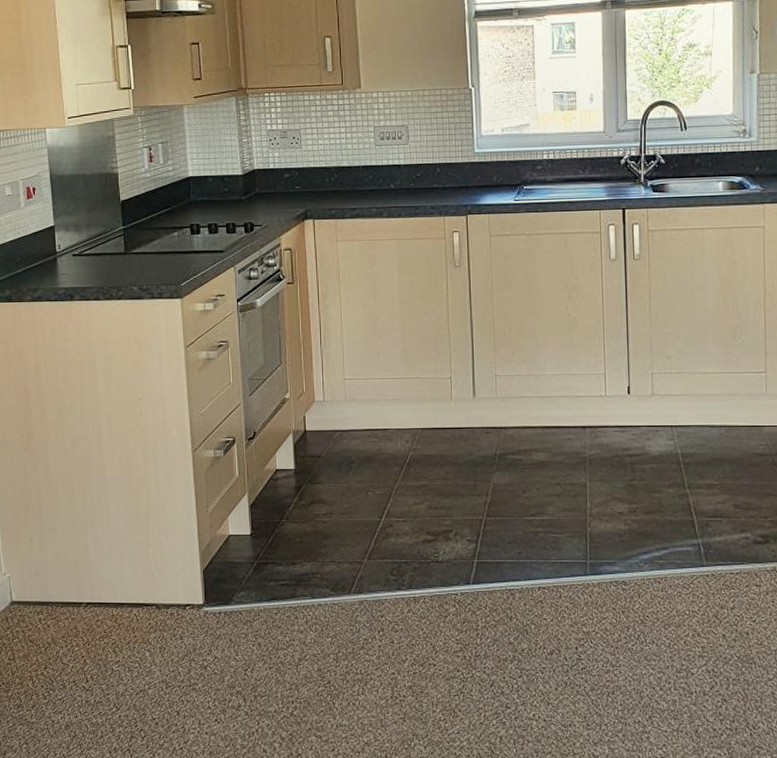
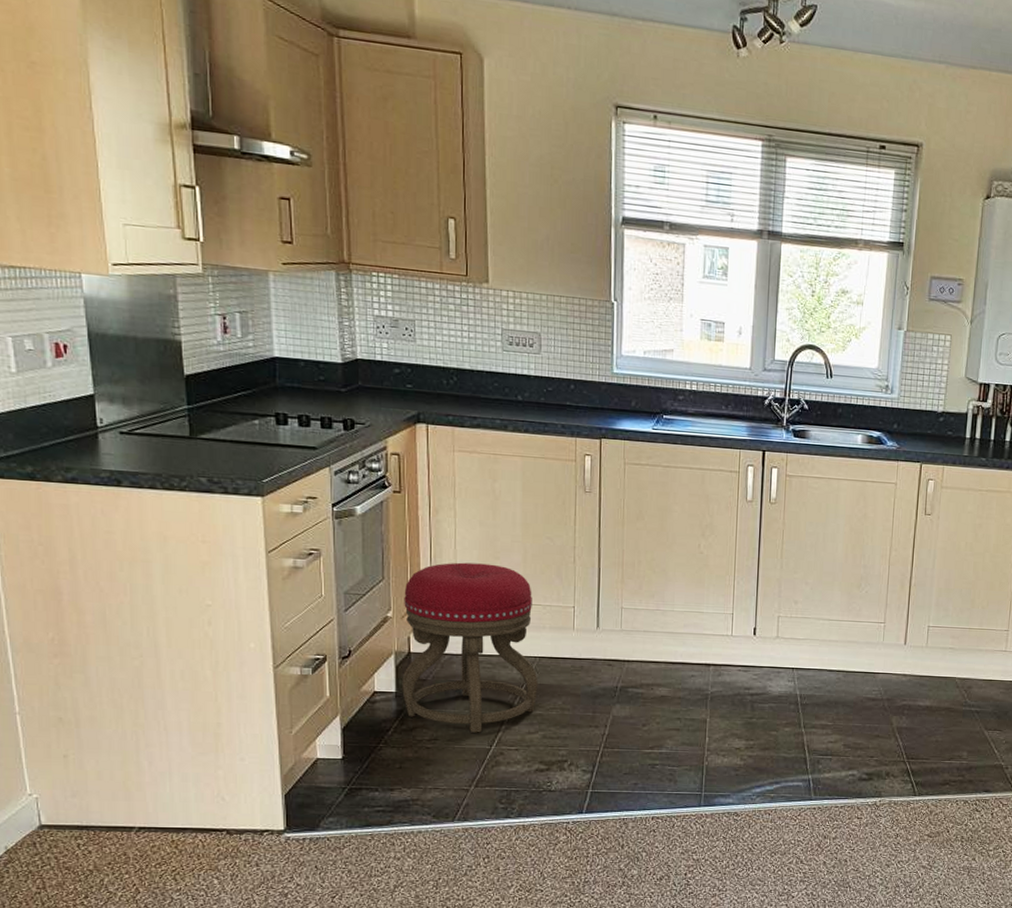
stool: none [299,342,422,506] -> present [402,562,538,733]

